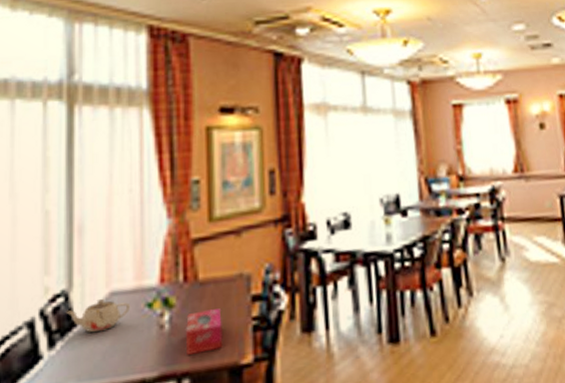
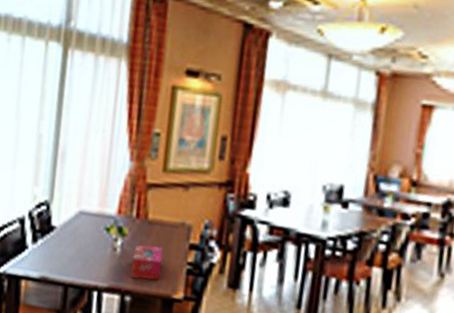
teapot: present [66,298,131,332] -> none [46,214,94,240]

